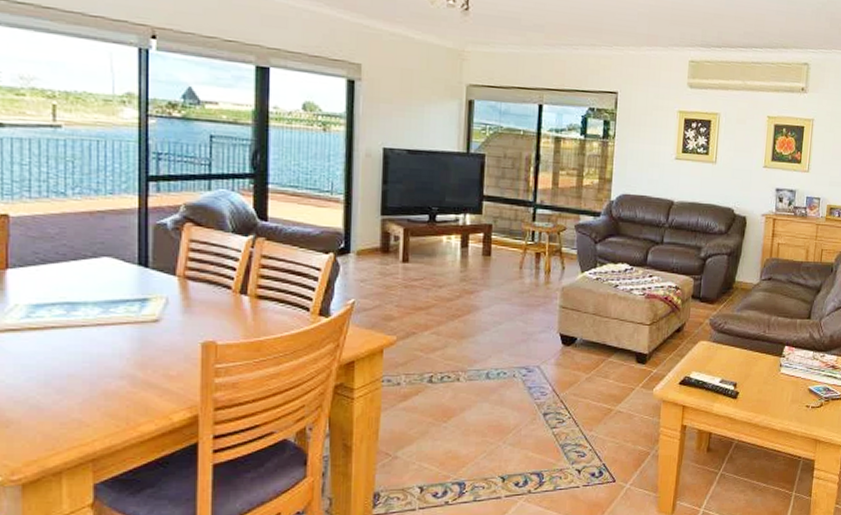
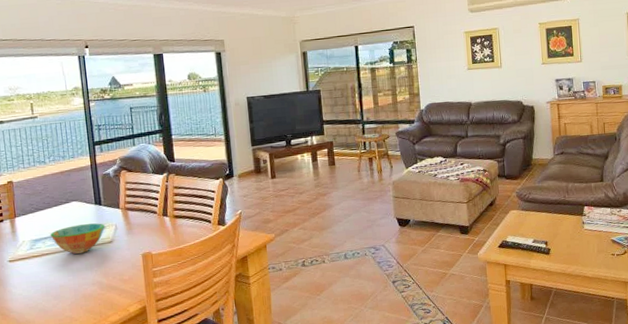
bowl: none [61,291,150,332] -> present [50,223,105,254]

